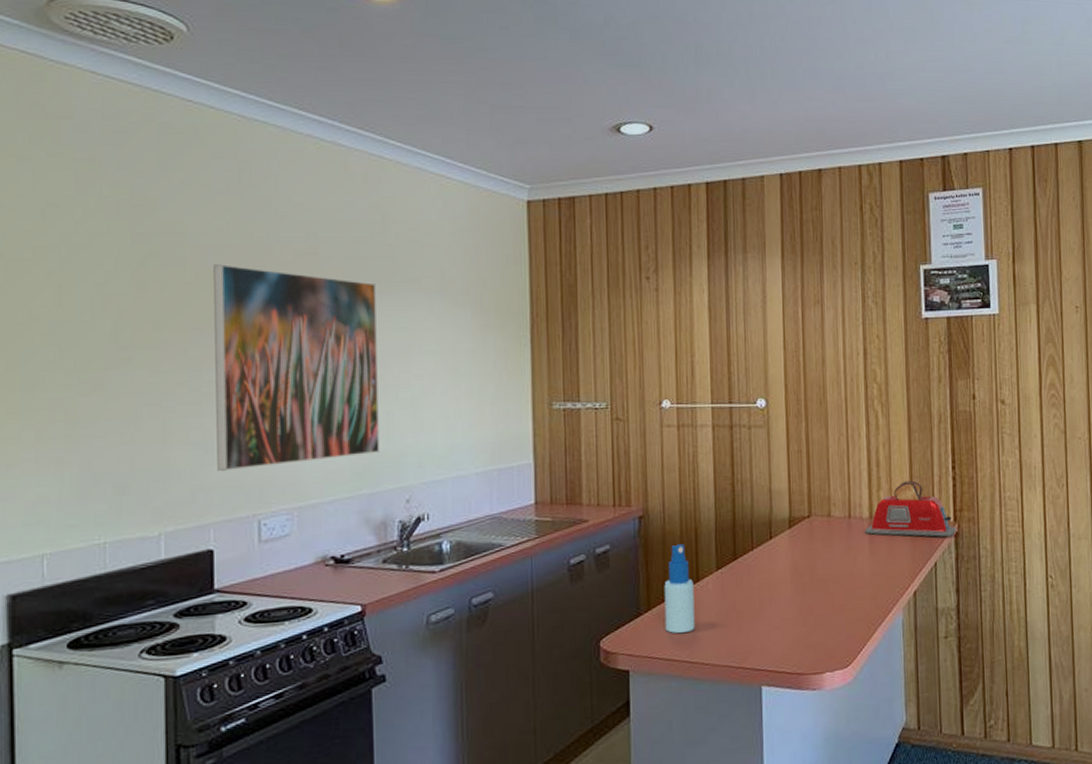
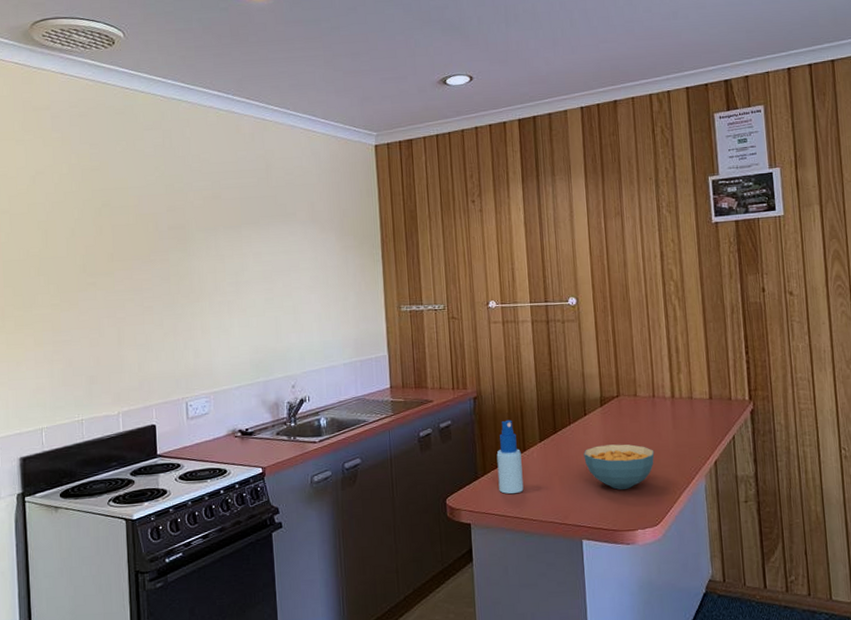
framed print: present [213,264,379,472] -> none [148,209,271,366]
cereal bowl: none [767,572,848,626] -> present [584,444,655,490]
toaster: present [864,480,957,537] -> none [667,364,752,414]

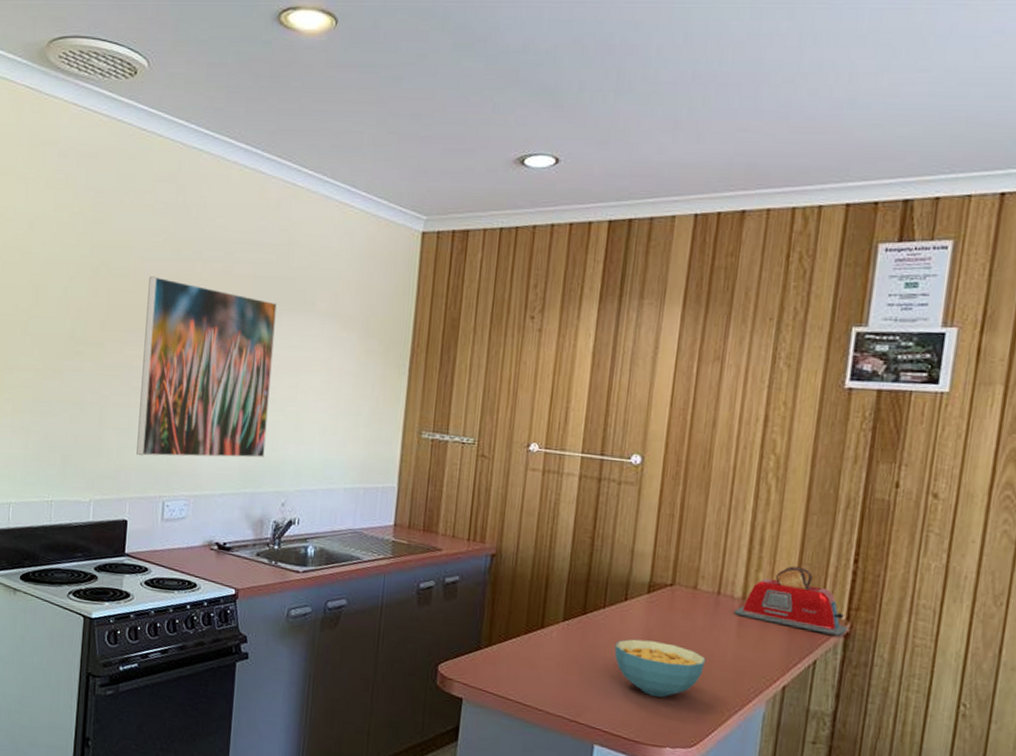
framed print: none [148,209,271,366] -> present [136,276,278,458]
spray bottle: present [496,419,524,494] -> none [503,587,538,675]
toaster: none [667,364,752,414] -> present [734,566,849,636]

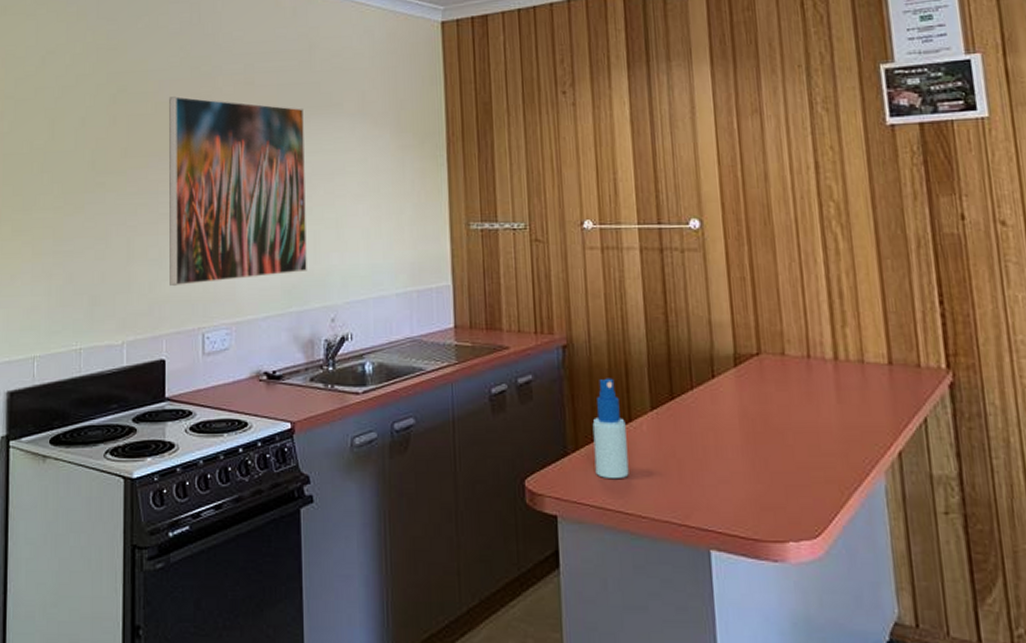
spray bottle: none [503,587,538,675] -> present [592,378,629,478]
cereal bowl: present [614,638,706,698] -> none [711,420,812,483]
toaster: present [734,566,849,636] -> none [828,316,952,387]

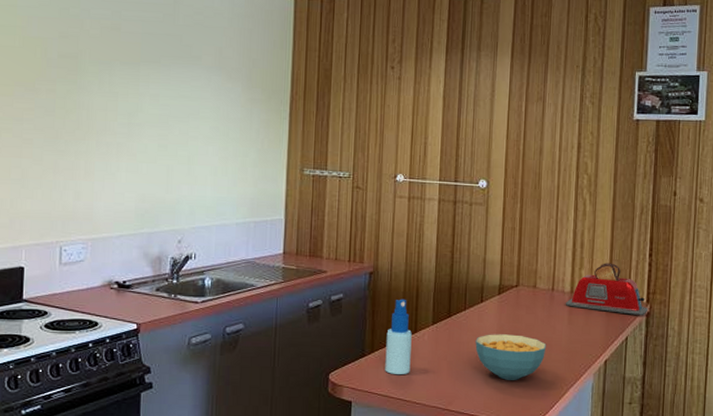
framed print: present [169,96,307,287] -> none [31,33,166,205]
cereal bowl: none [711,420,812,483] -> present [475,334,547,380]
toaster: none [828,316,952,387] -> present [565,263,649,315]

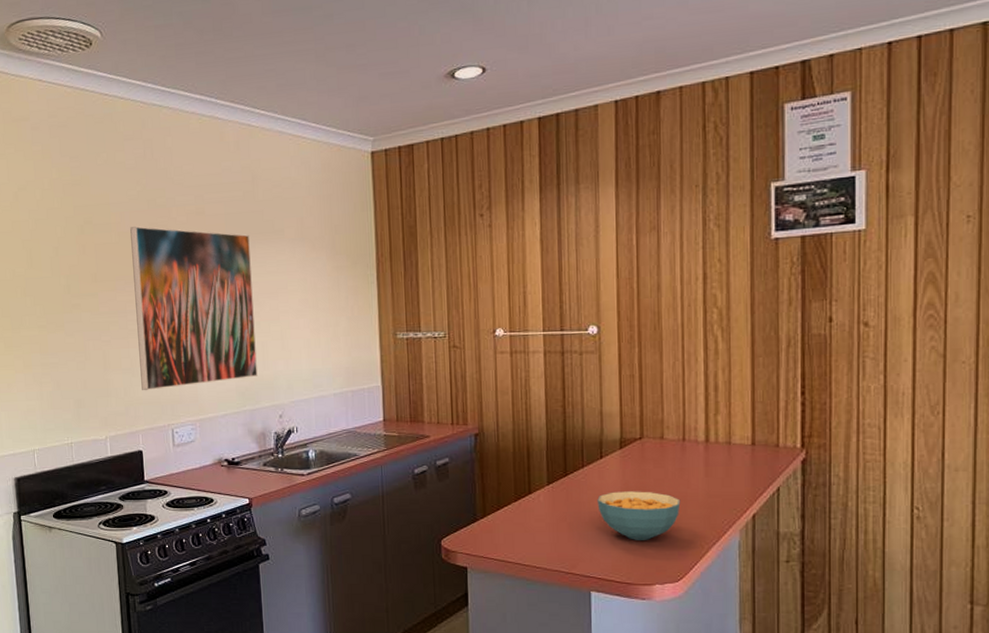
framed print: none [31,33,166,205] -> present [130,226,258,391]
spray bottle: present [385,299,412,374] -> none [498,459,527,538]
toaster: present [565,263,649,315] -> none [699,405,804,463]

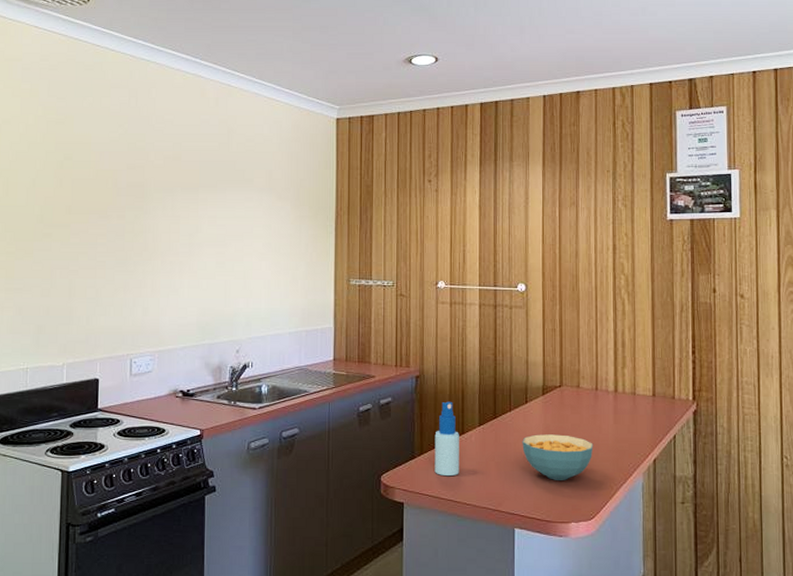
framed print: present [130,226,258,391] -> none [104,166,222,321]
spray bottle: none [498,459,527,538] -> present [434,401,459,476]

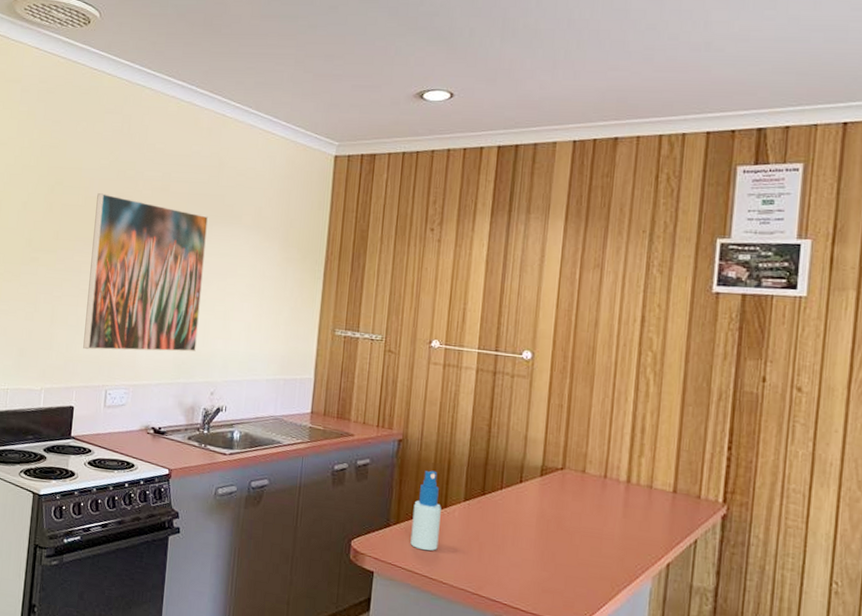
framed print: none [104,166,222,321] -> present [83,193,209,352]
cereal bowl: present [522,434,594,480] -> none [511,518,596,573]

